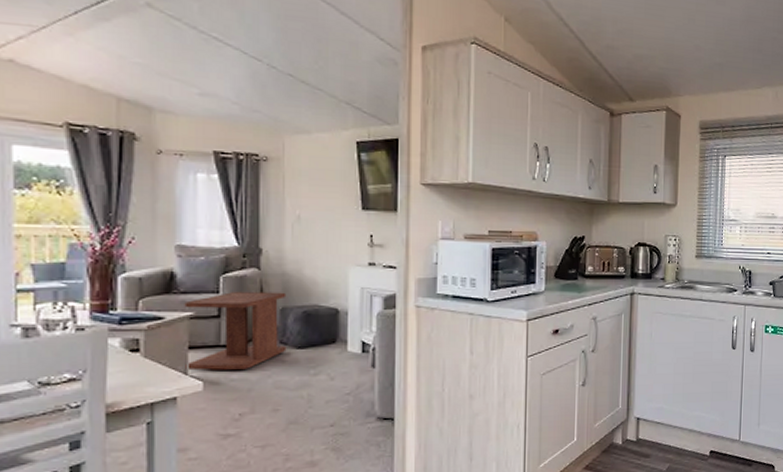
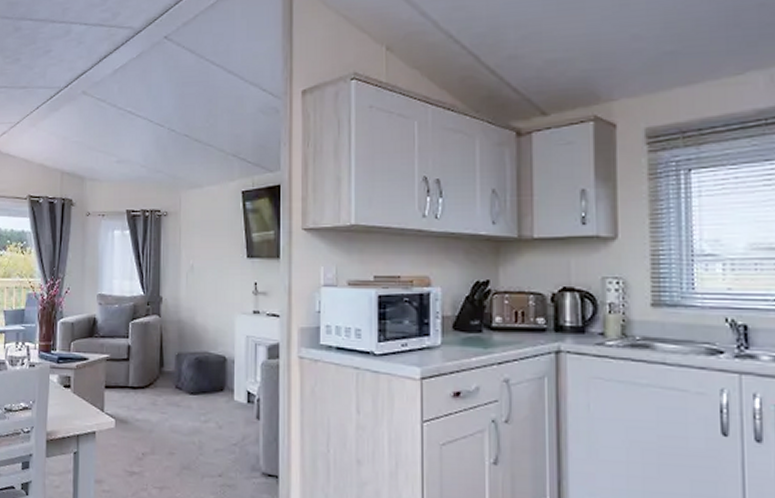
side table: present [184,292,287,371] -> none [102,337,182,411]

